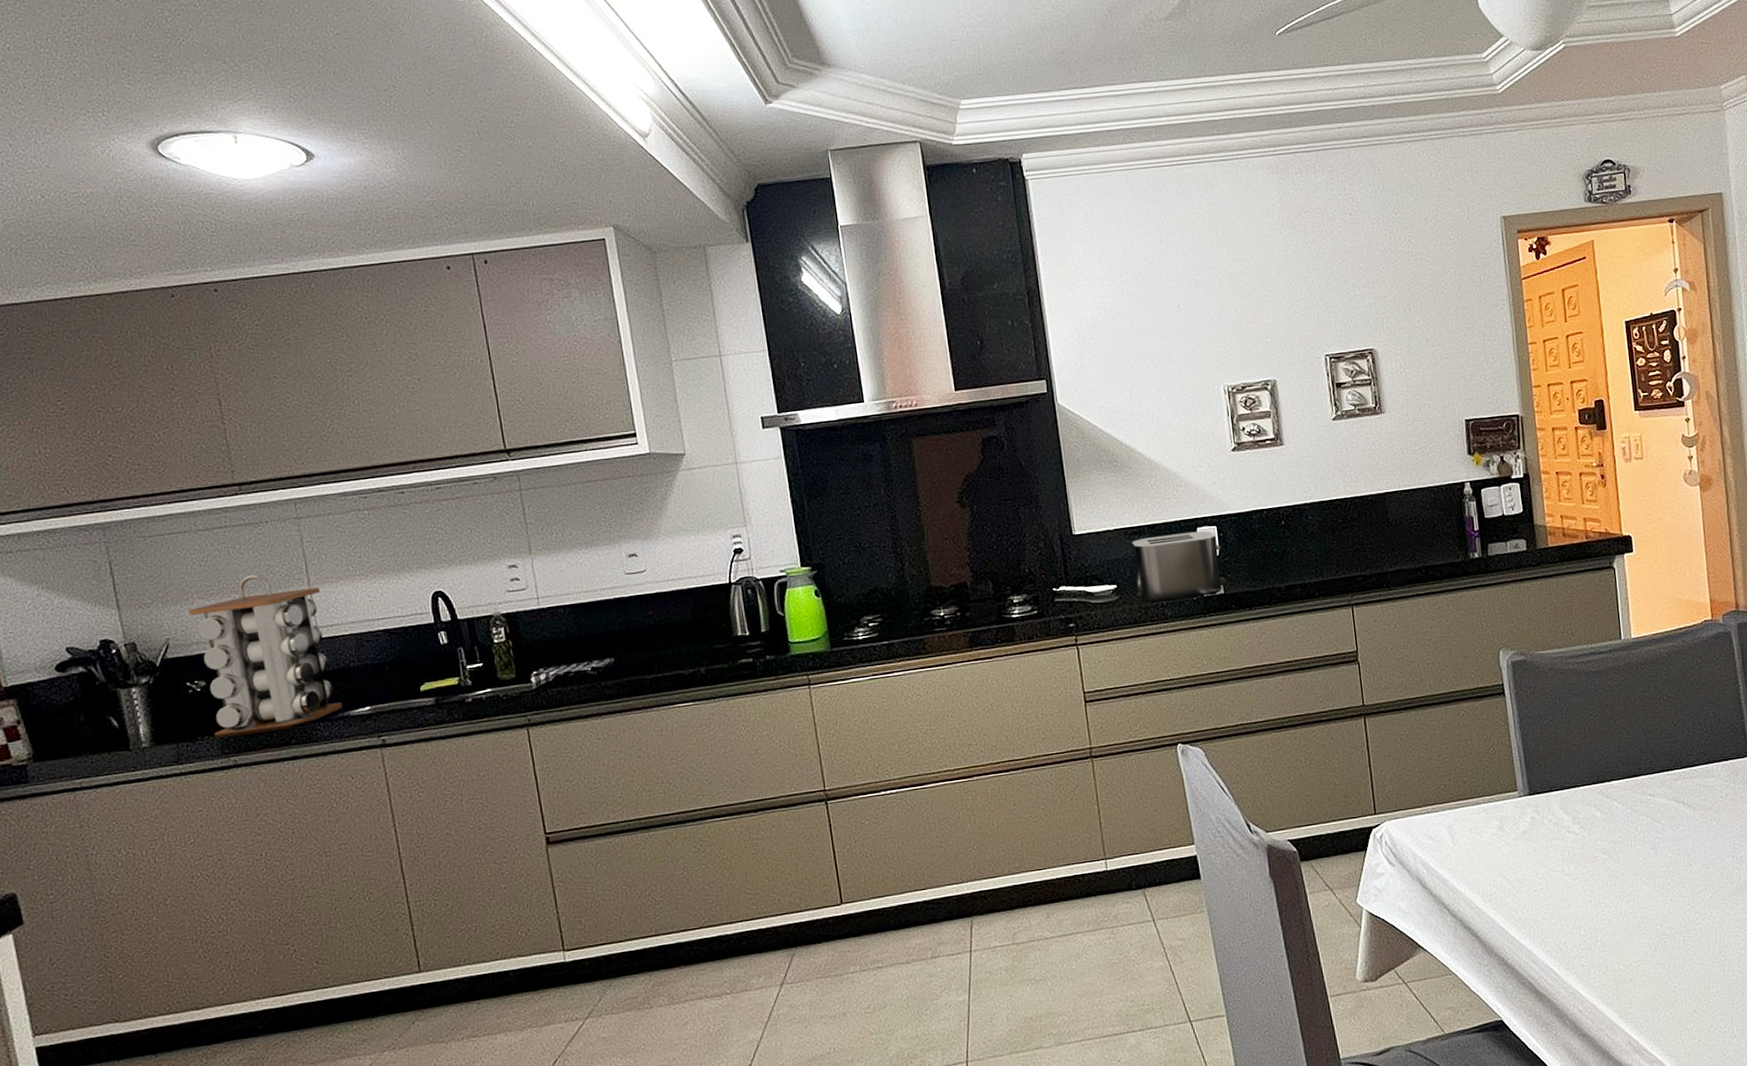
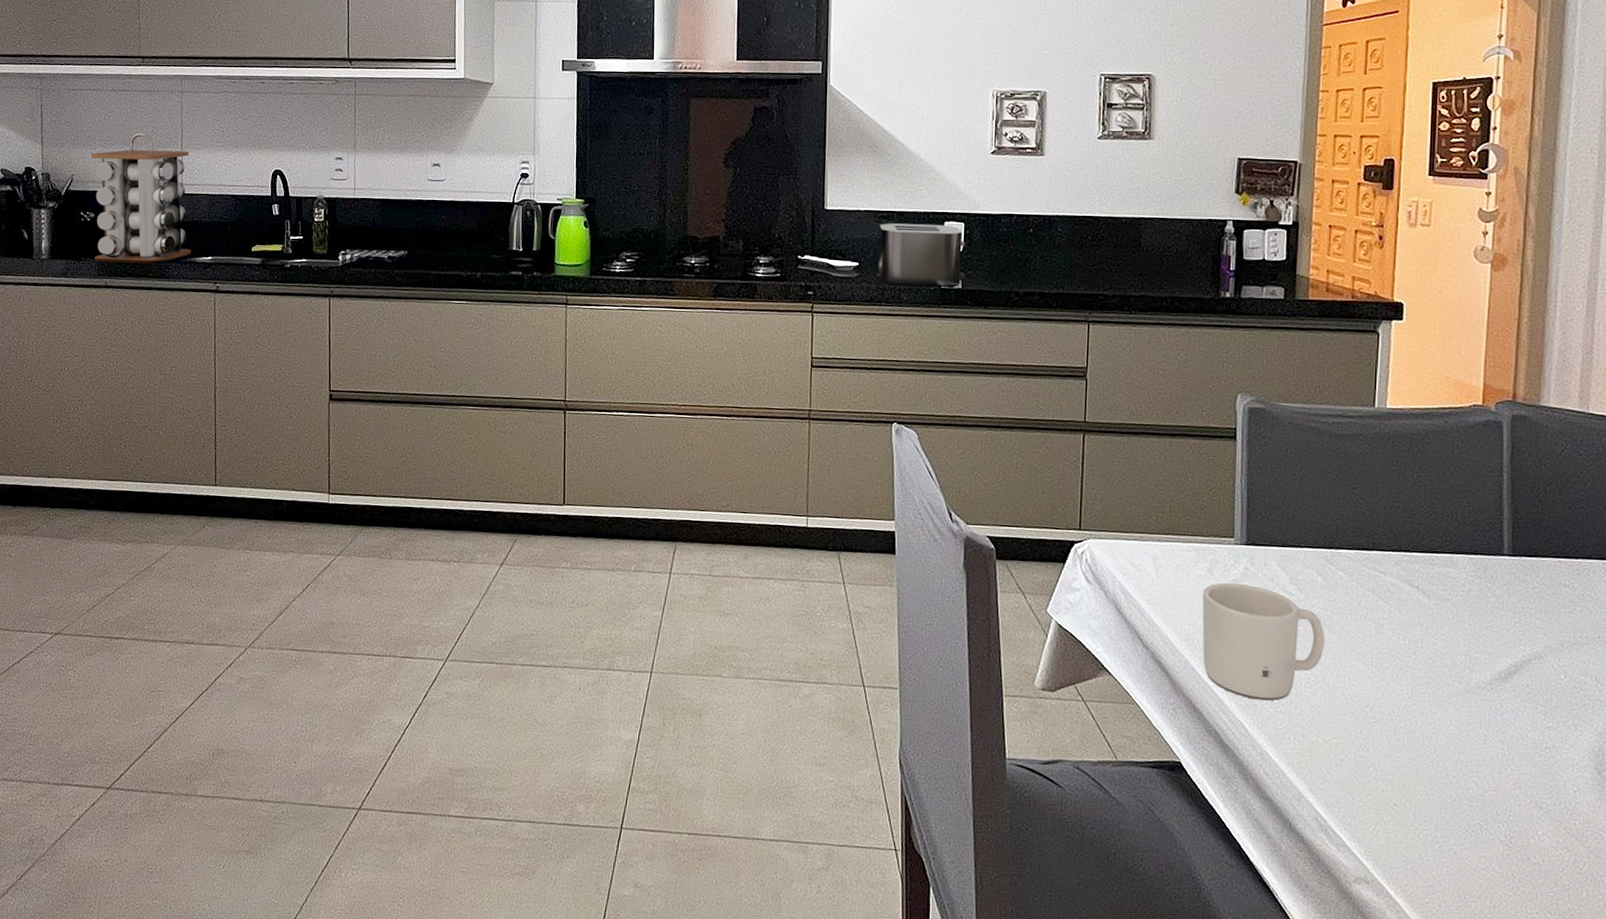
mug: none [1497,833,1613,943] -> present [1202,583,1325,701]

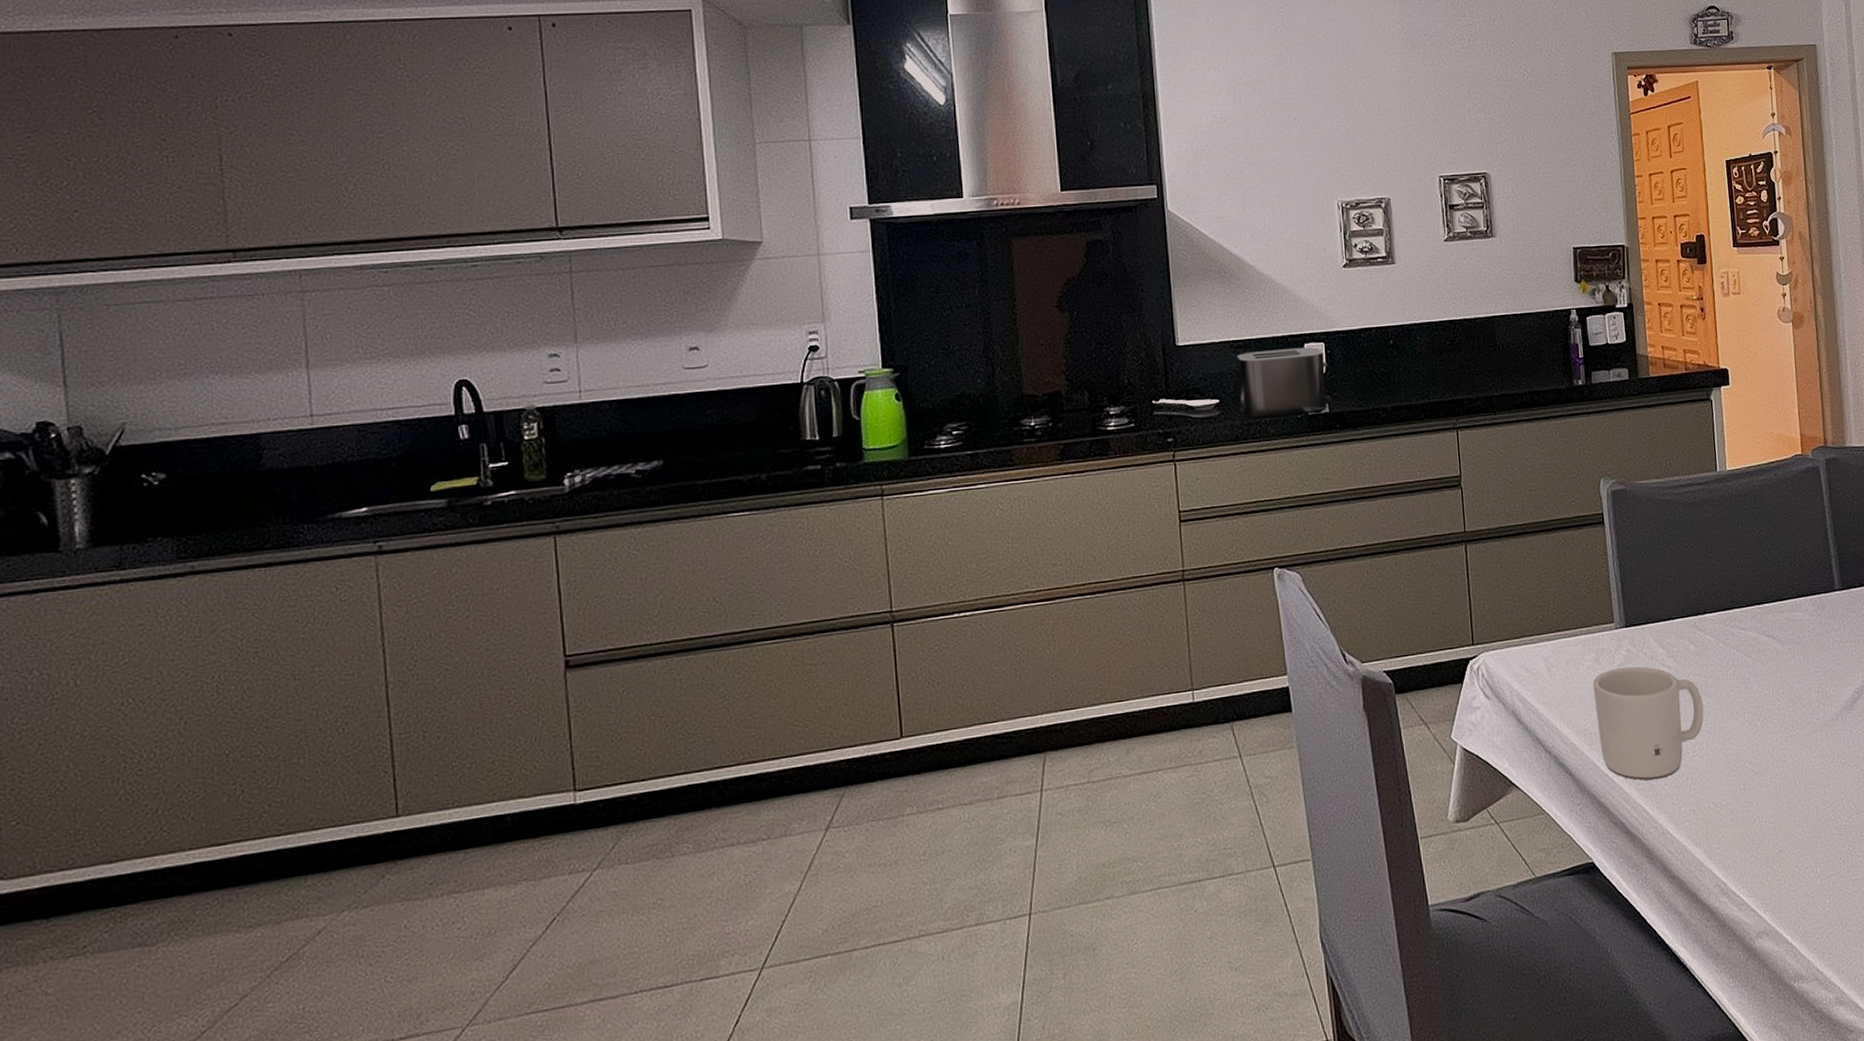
spice rack: present [91,132,191,266] -> none [155,352,333,541]

